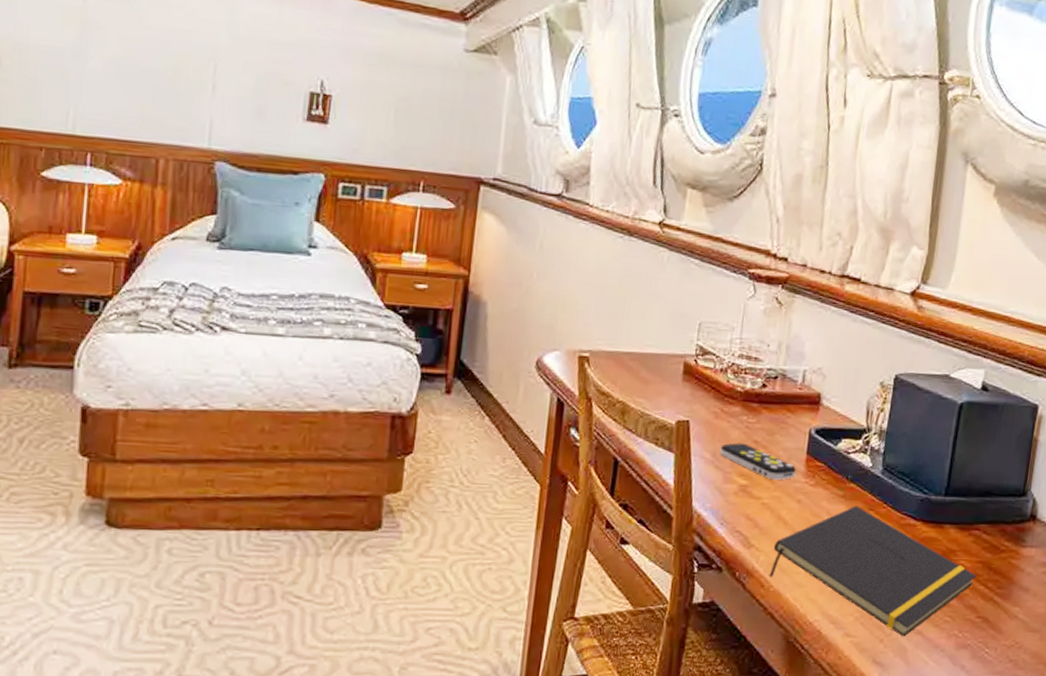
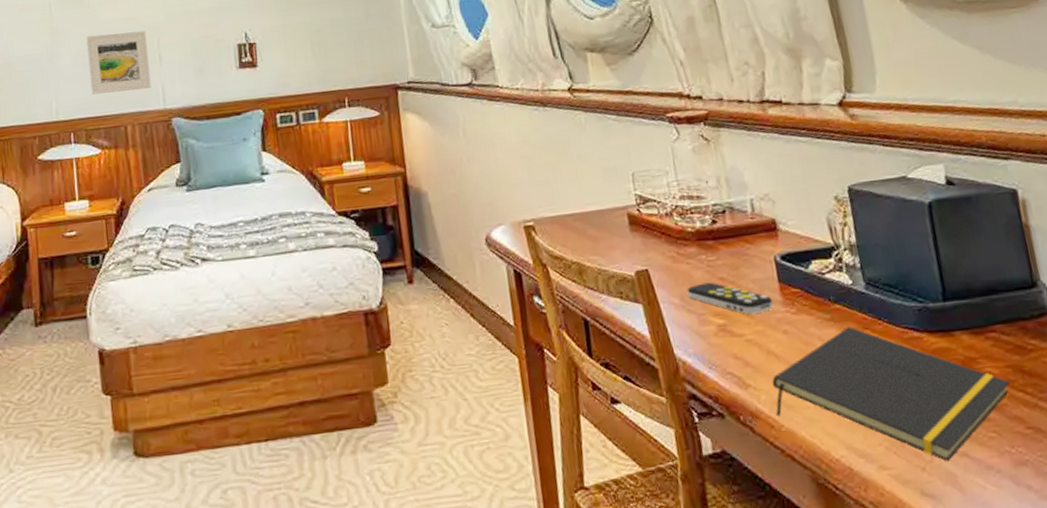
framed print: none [121,40,202,121] -> present [86,31,151,95]

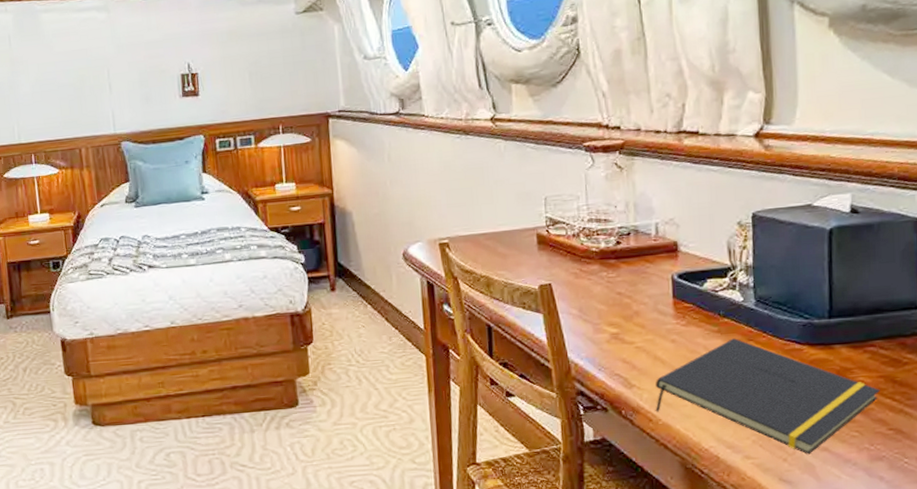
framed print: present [86,31,151,95] -> none [43,61,102,120]
remote control: present [687,282,773,315] -> none [585,296,665,326]

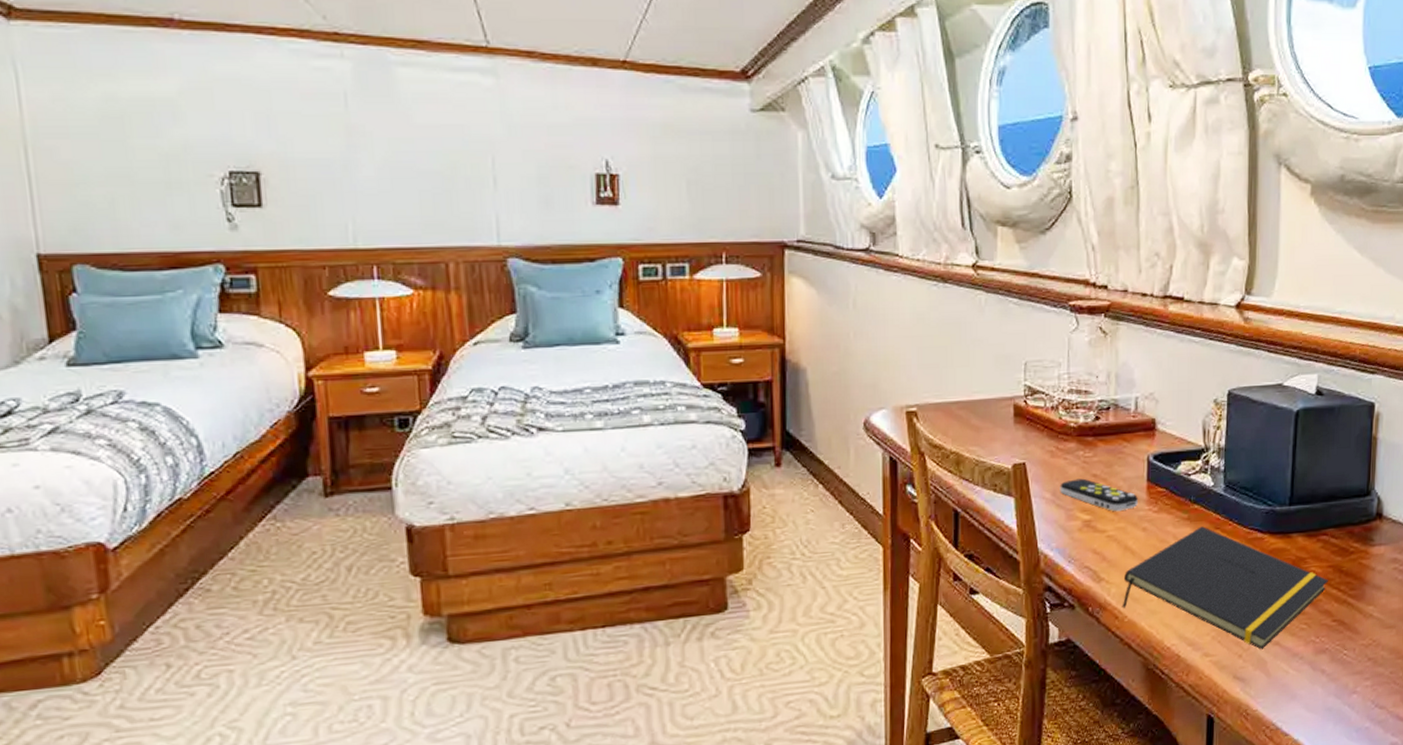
remote control: none [585,296,665,326] -> present [1060,478,1138,512]

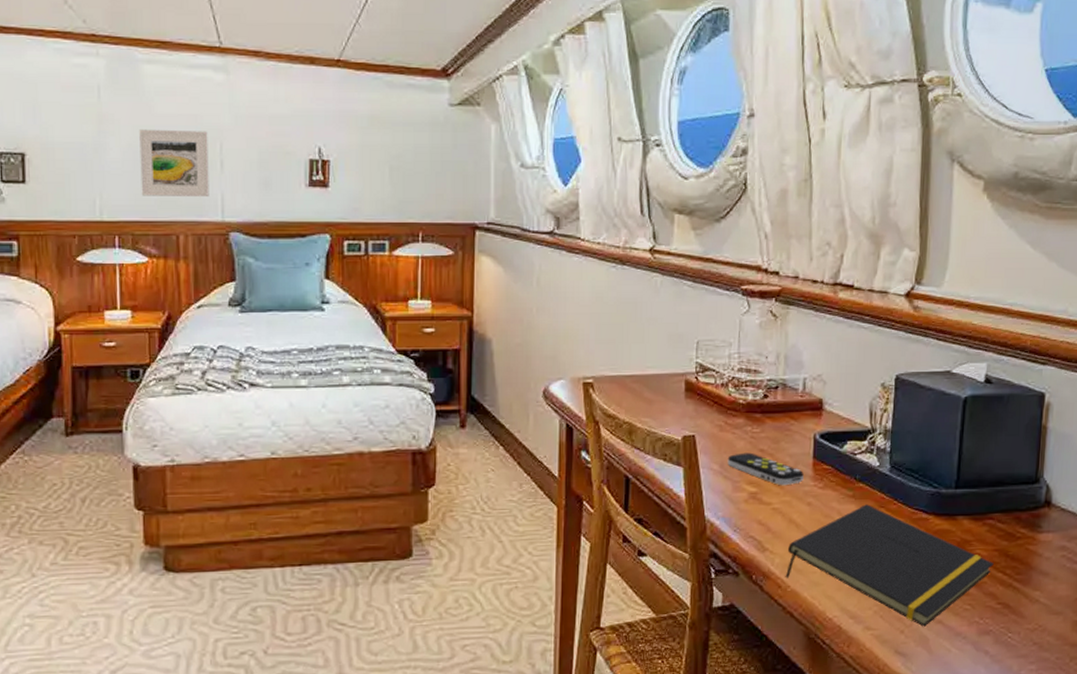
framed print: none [396,142,482,220] -> present [139,129,209,198]

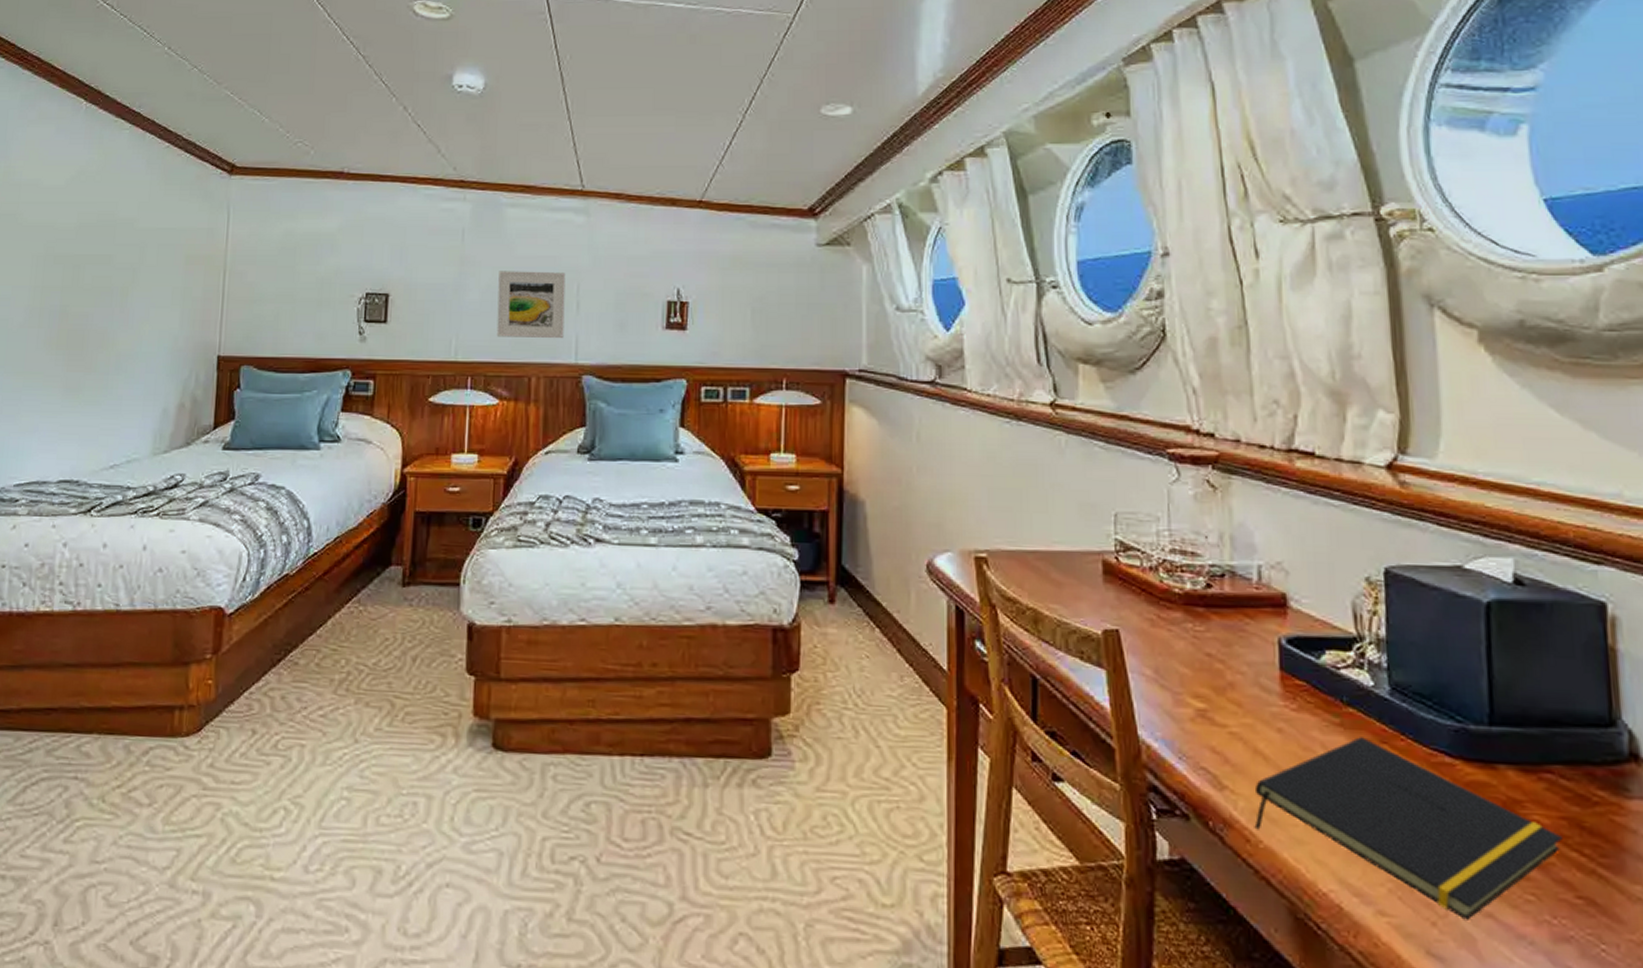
remote control: present [727,452,804,486] -> none [1163,656,1269,704]

